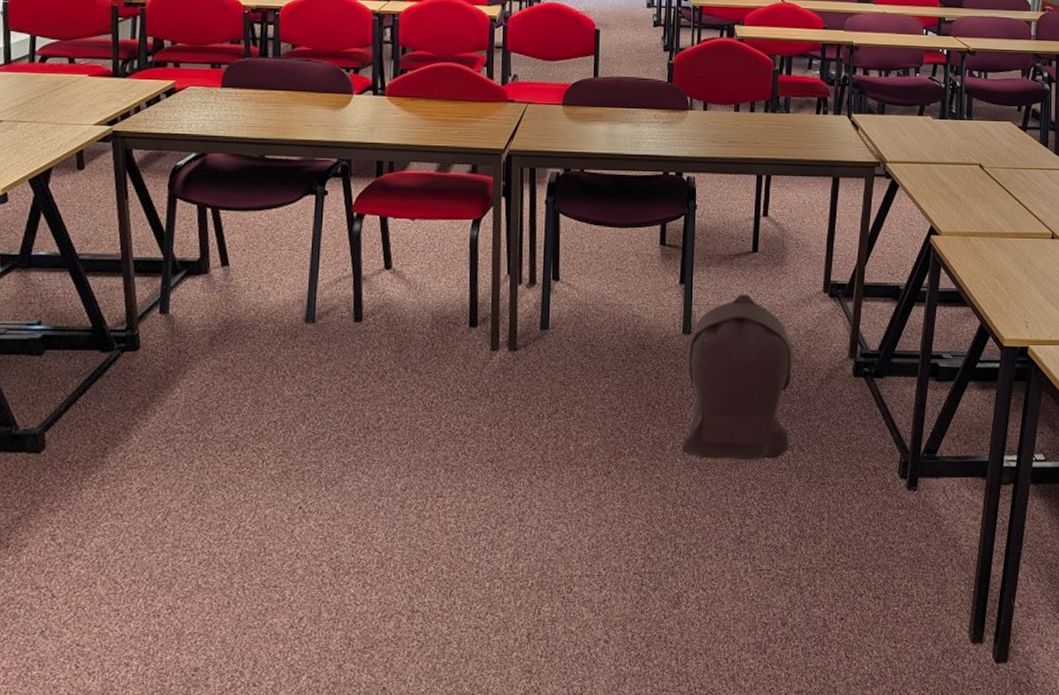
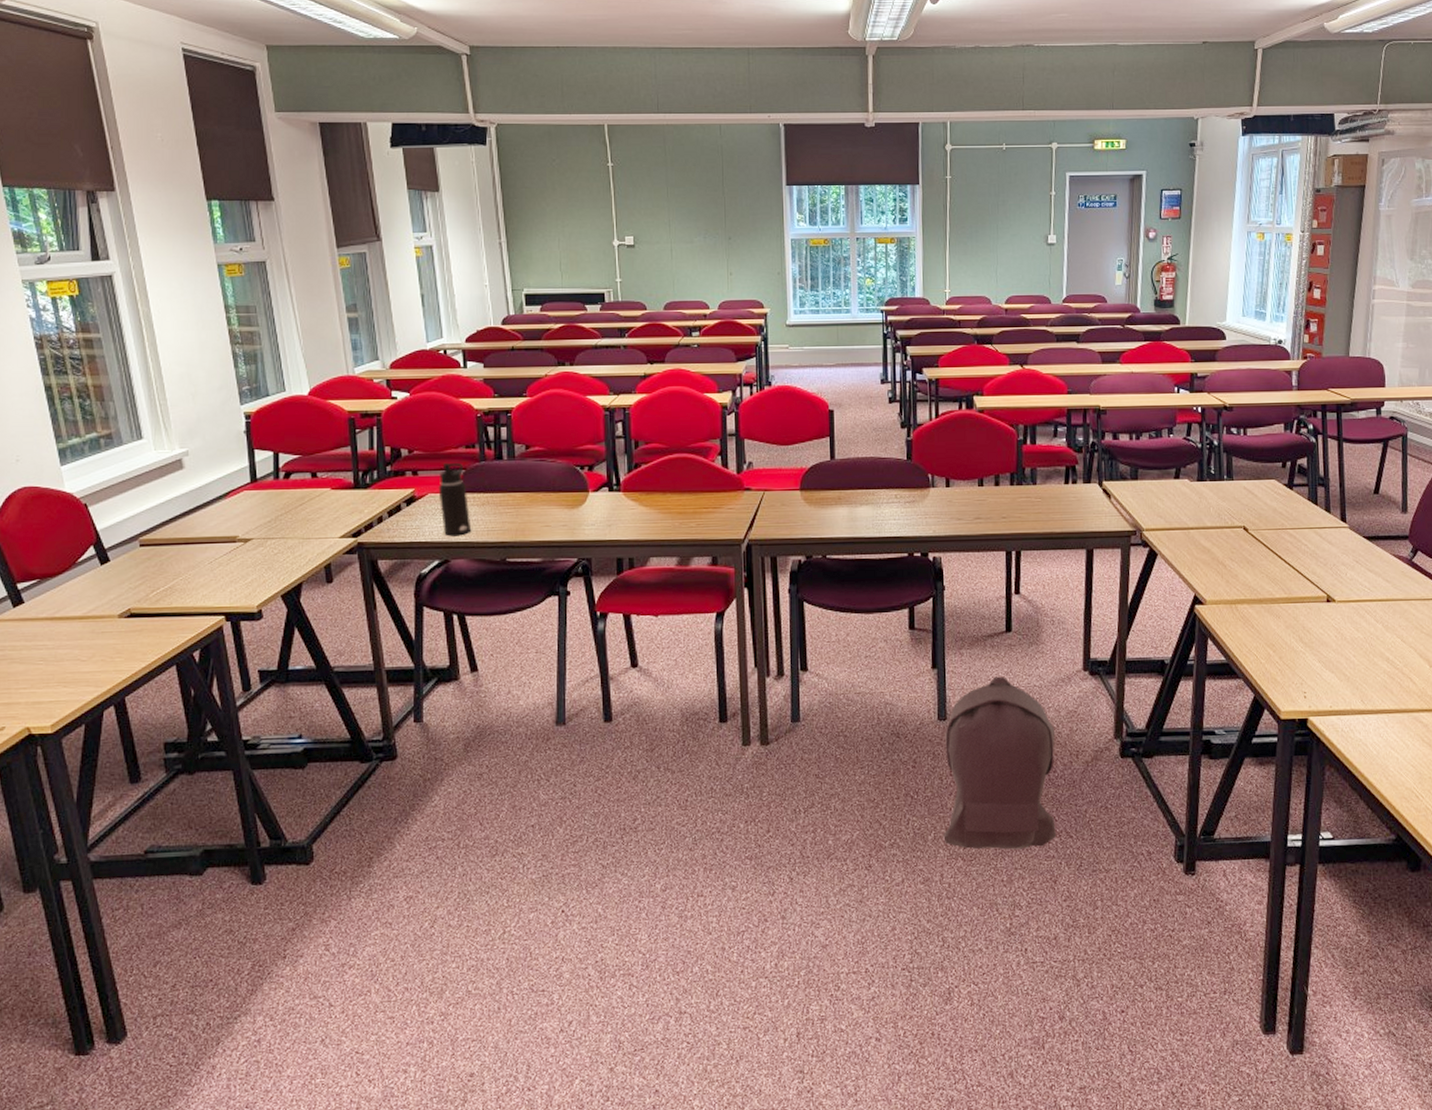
water bottle: none [199,56,232,130] -> present [438,462,472,537]

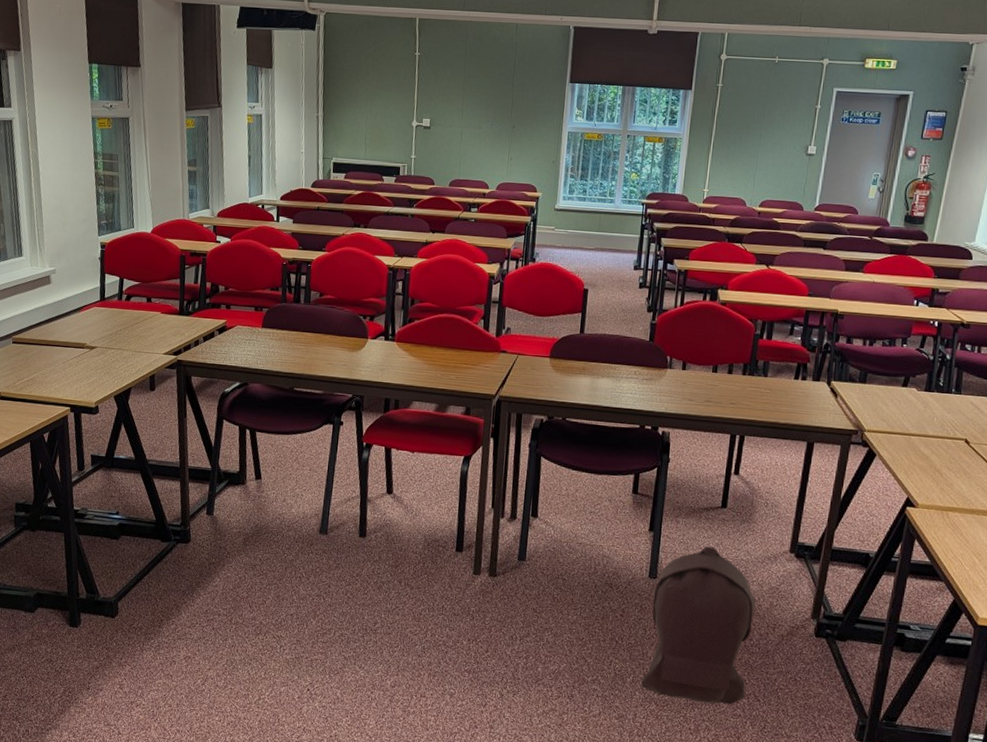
water bottle: present [438,462,472,537] -> none [245,300,269,364]

